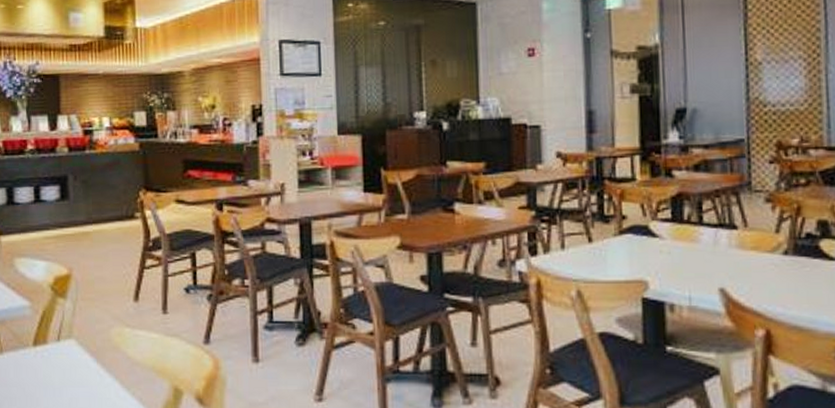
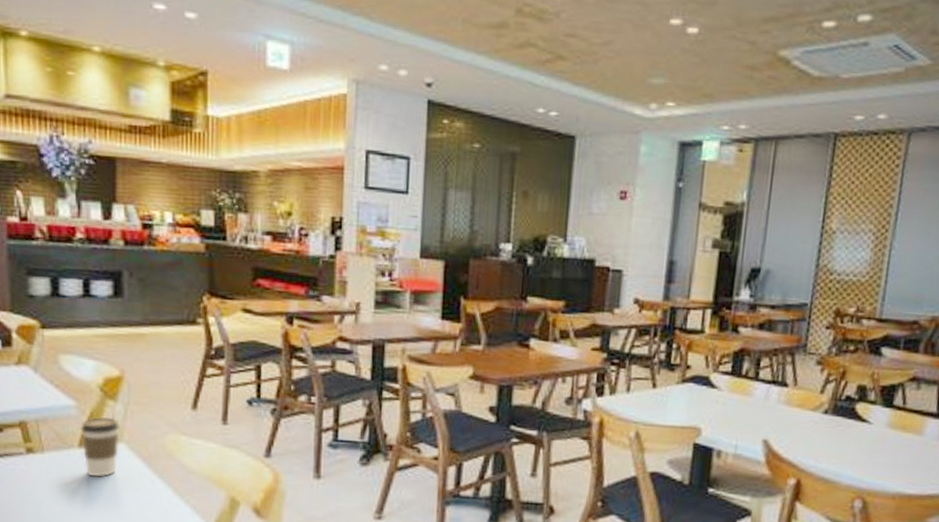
coffee cup: none [34,314,70,374] -> present [80,416,121,477]

